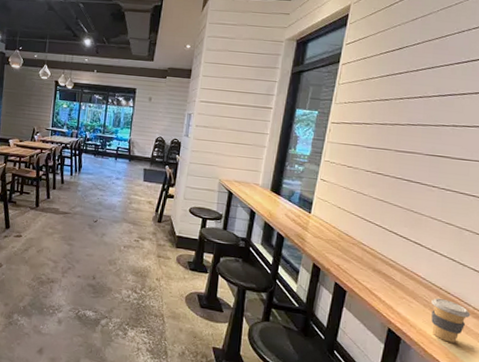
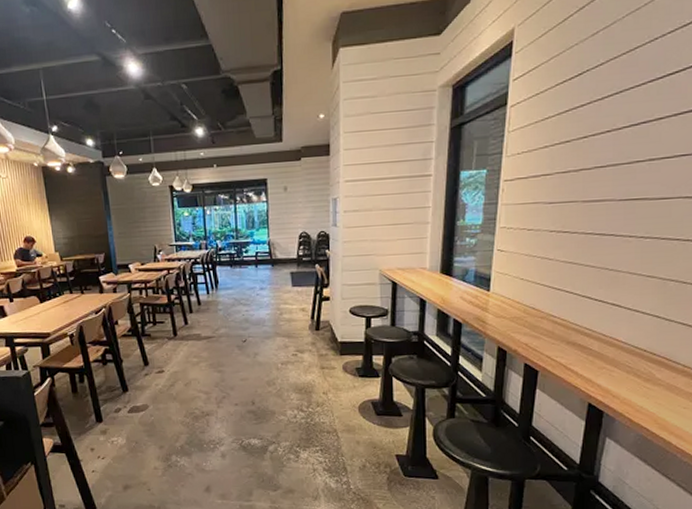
coffee cup: present [431,298,471,343] -> none [635,361,680,407]

